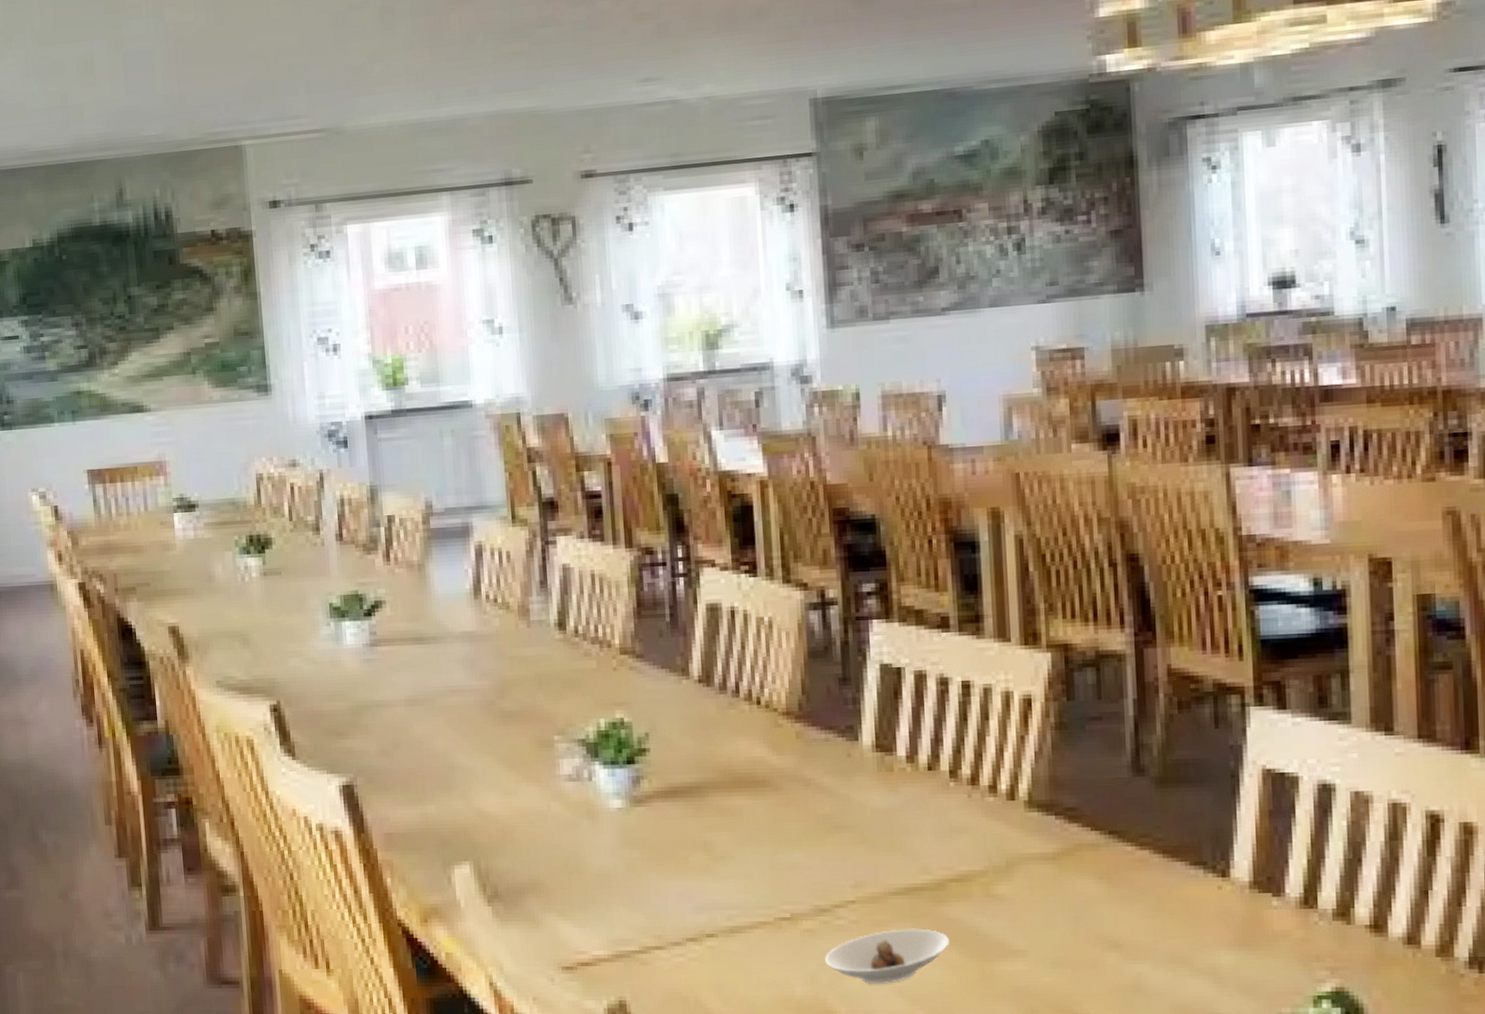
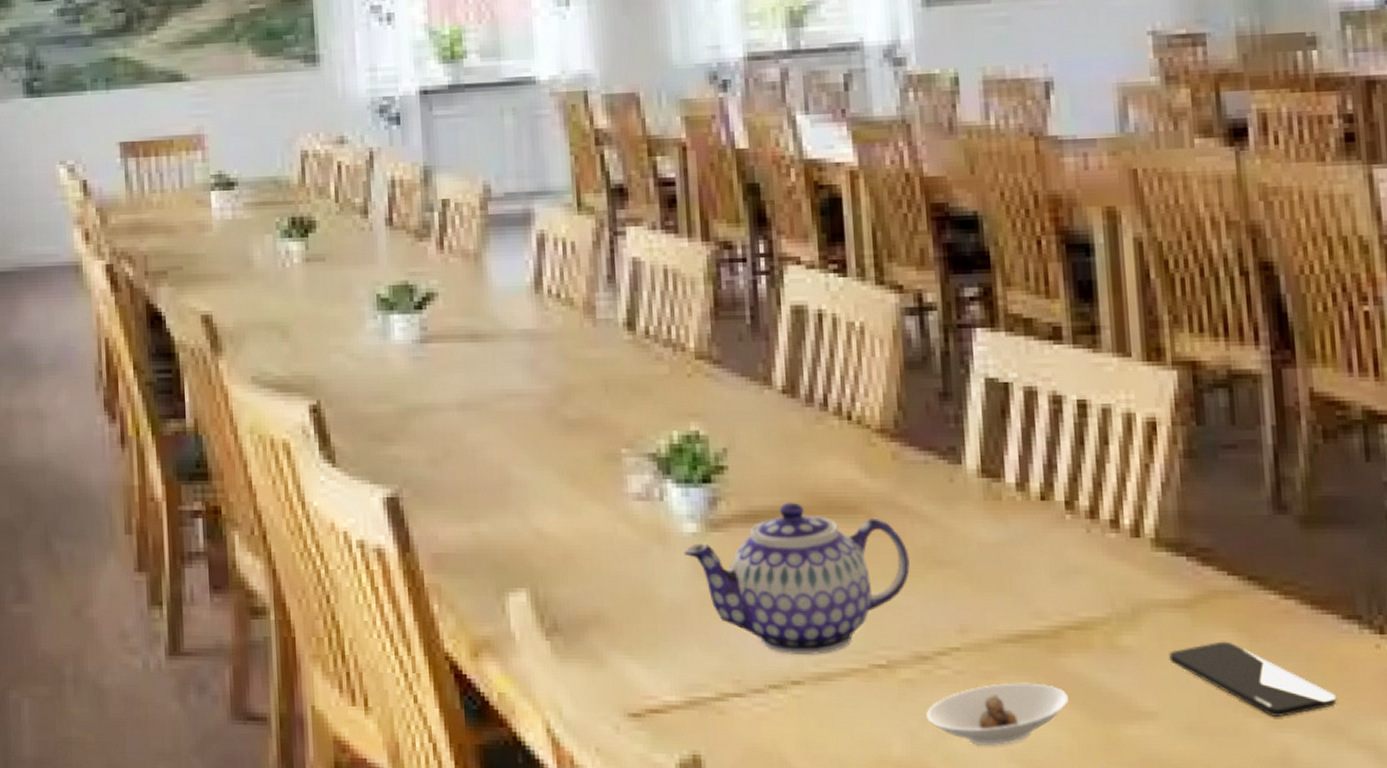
teapot: none [610,778,812,911] -> present [683,502,910,655]
smartphone: none [1037,887,1182,951] -> present [1168,641,1336,717]

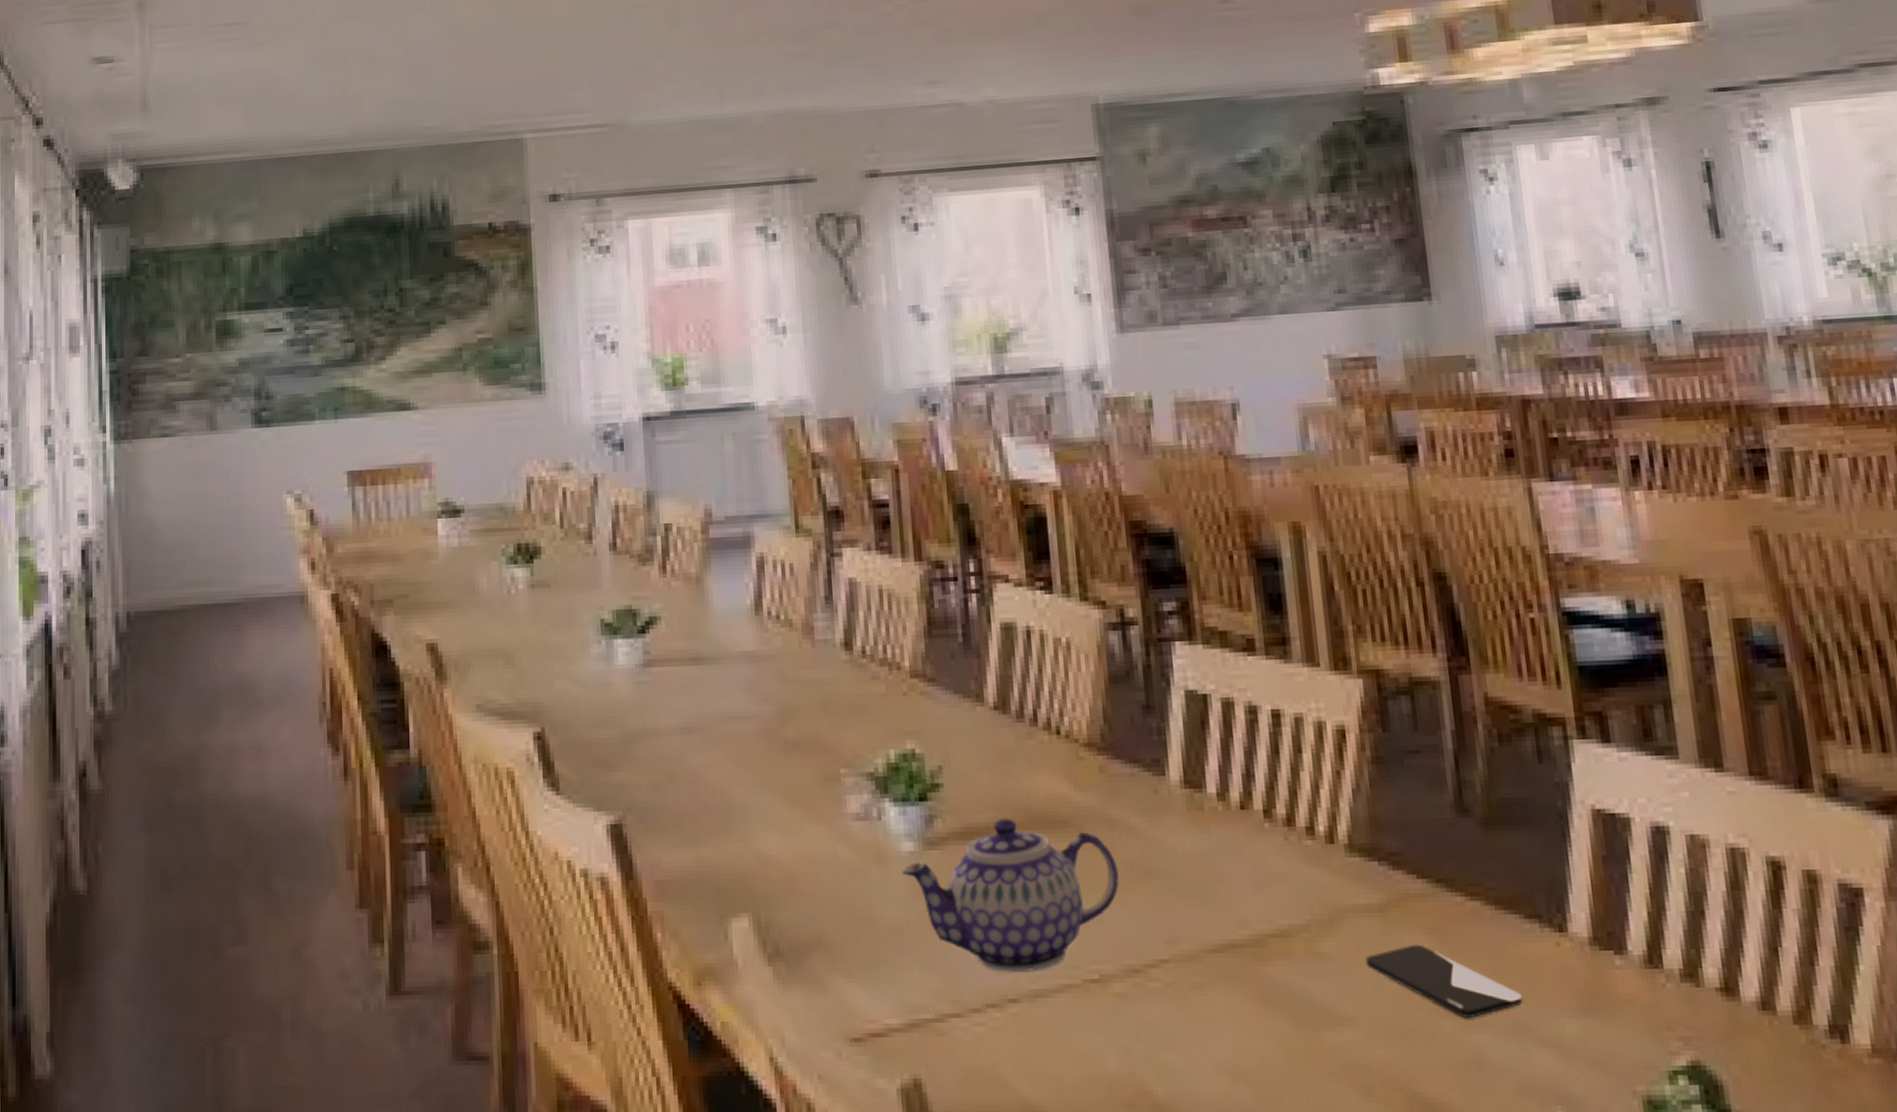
saucer: present [926,682,1068,747] -> none [1139,992,1273,1059]

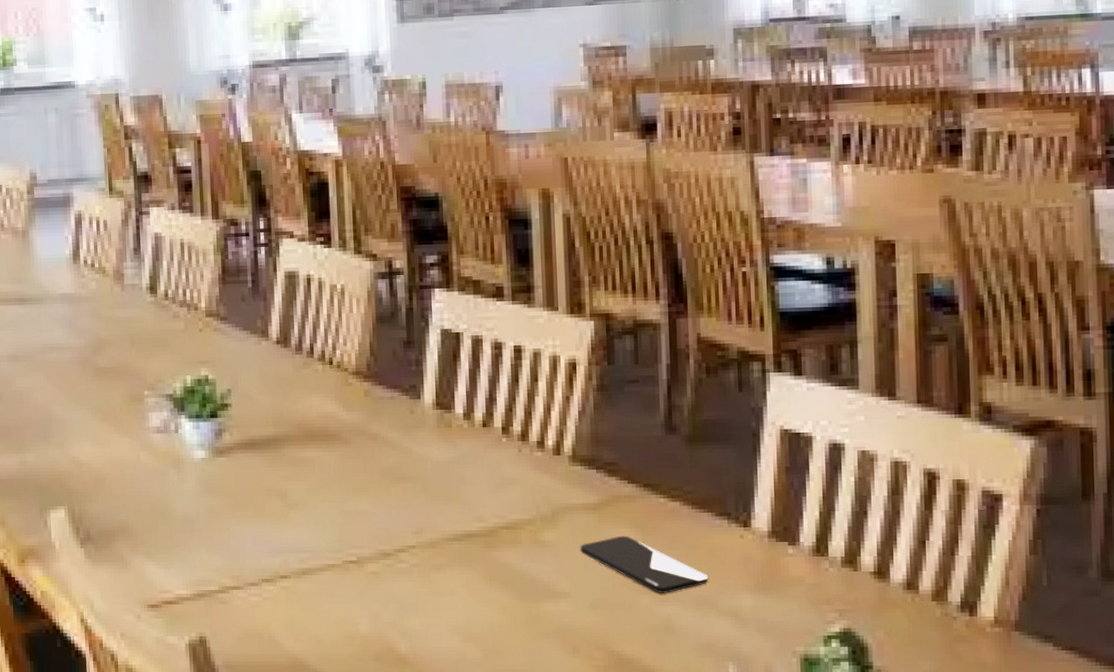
teapot: present [901,818,1119,972] -> none [194,432,377,554]

